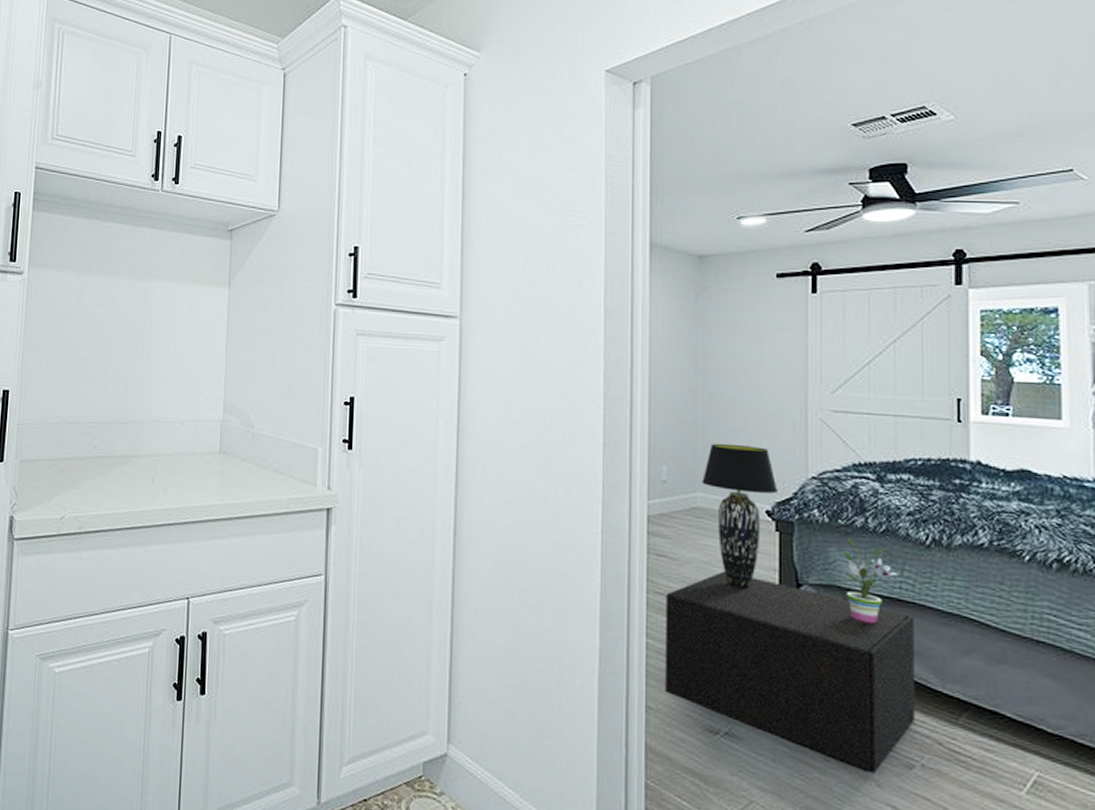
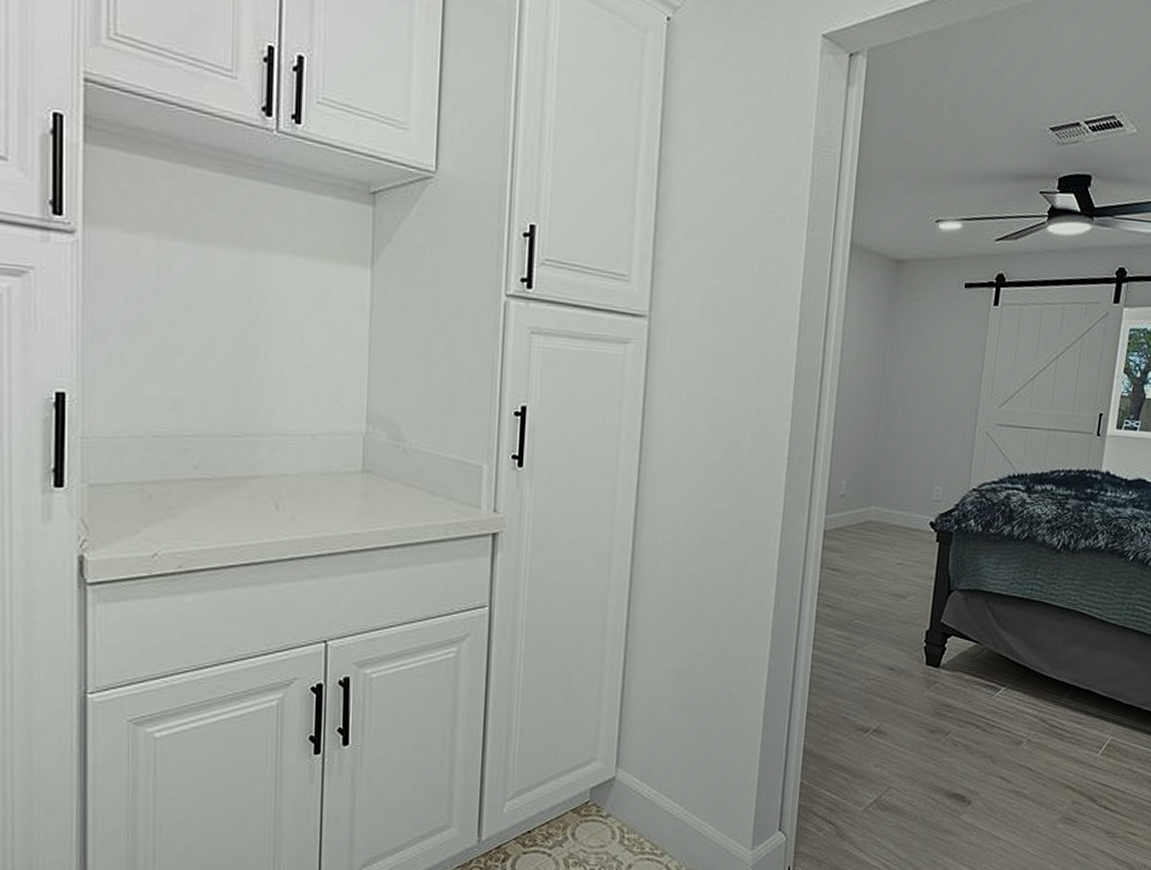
nightstand: present [665,571,915,772] -> none [825,581,1039,750]
table lamp: present [702,443,778,590] -> none [876,456,943,598]
potted plant: present [838,538,899,624] -> none [985,546,1032,622]

